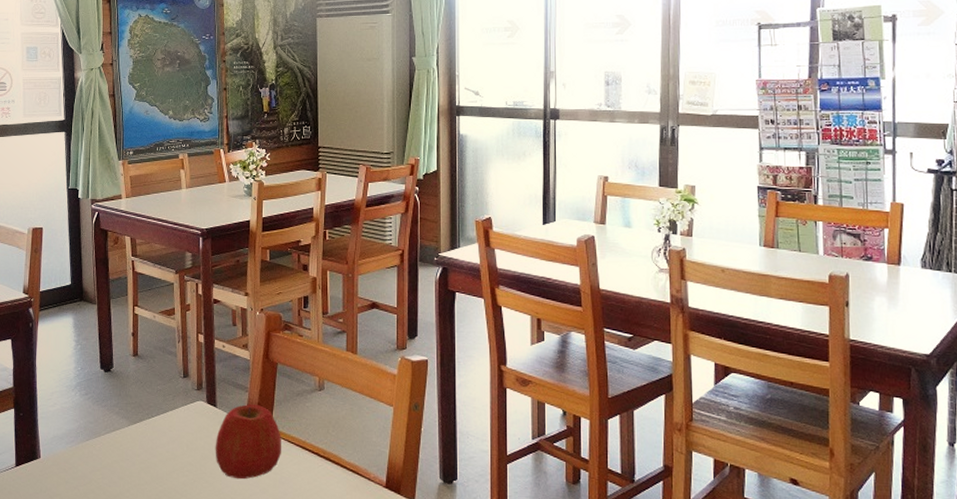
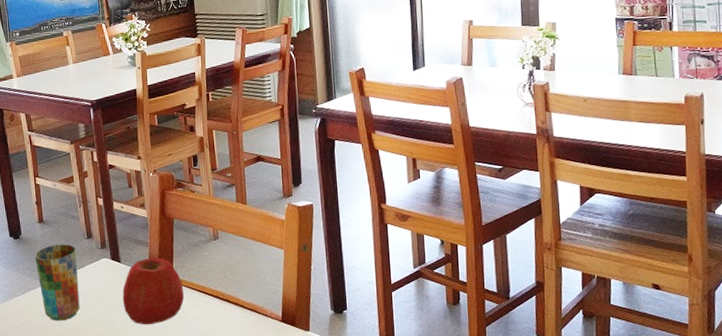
cup: none [125,381,170,467] -> present [34,244,80,321]

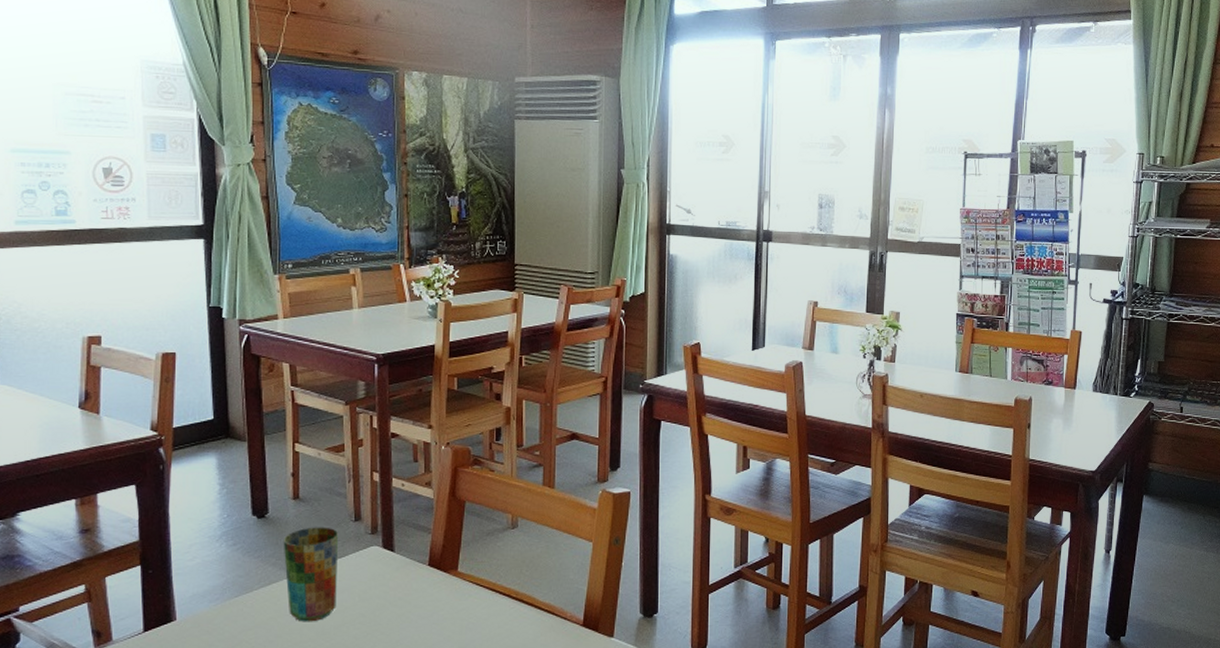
apple: present [122,257,184,325] -> none [392,546,469,628]

